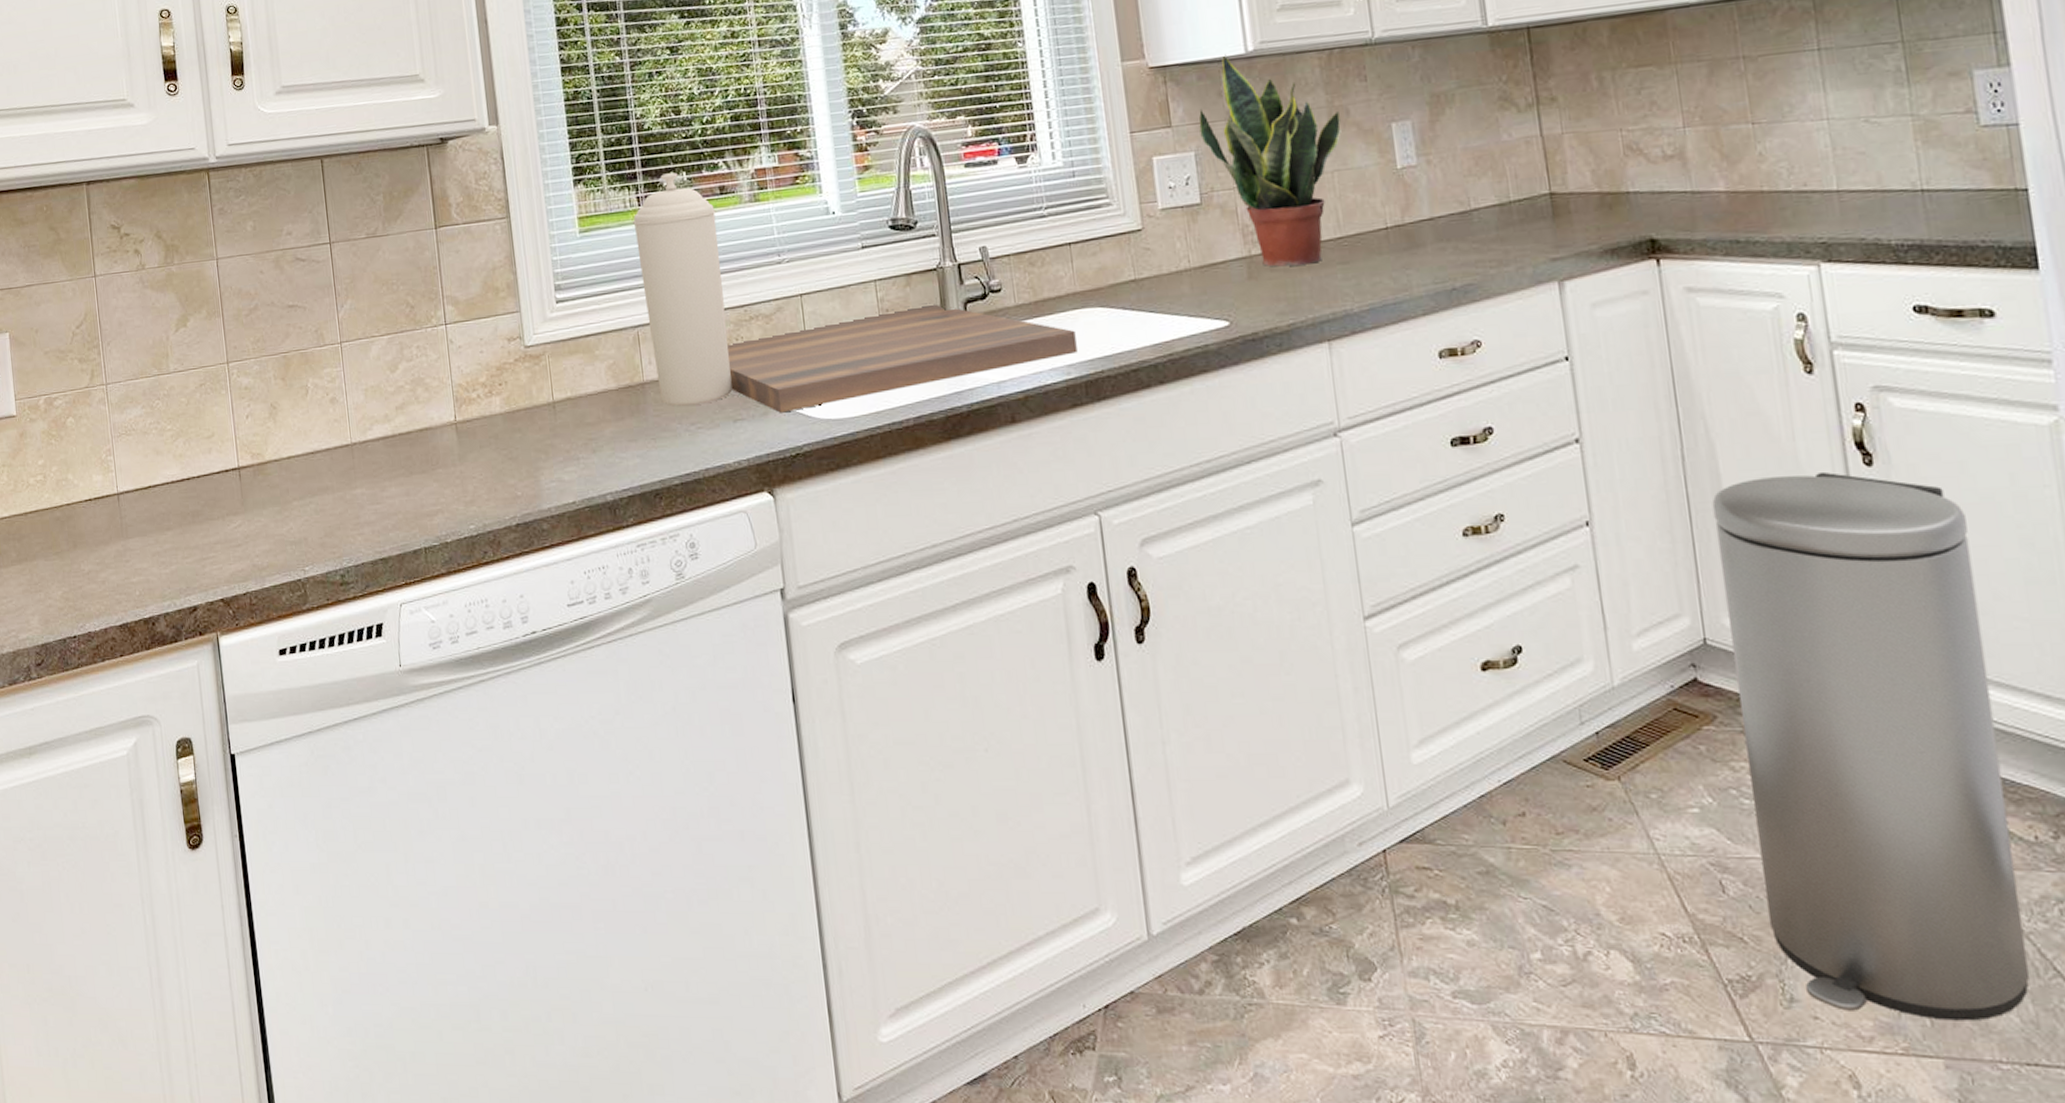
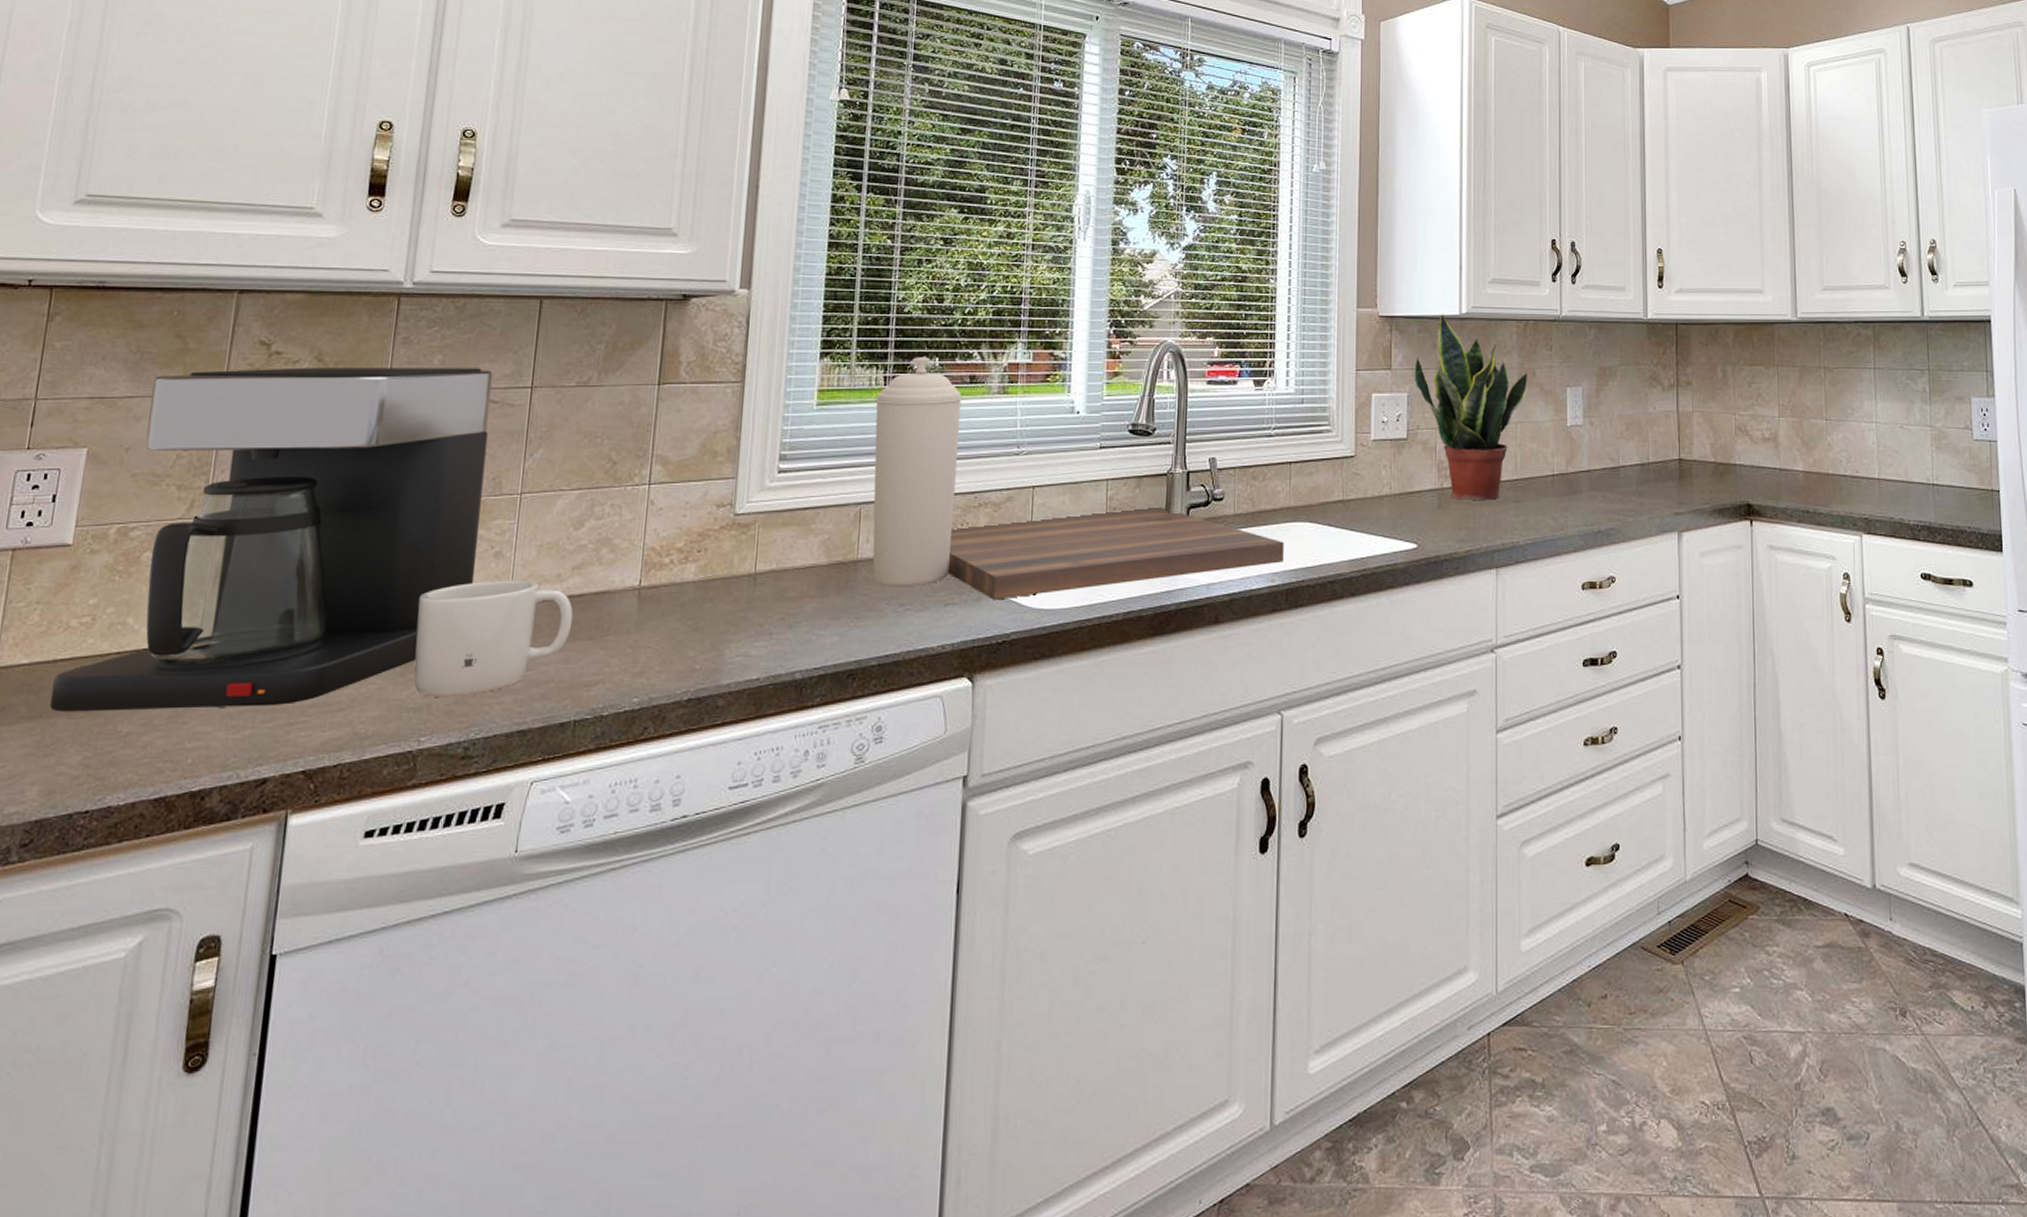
coffee maker: none [28,230,319,556] -> present [50,367,493,712]
mug: none [278,421,406,531] -> present [414,580,574,697]
pedal bin: present [1712,471,2030,1021] -> none [1772,702,1961,1168]

